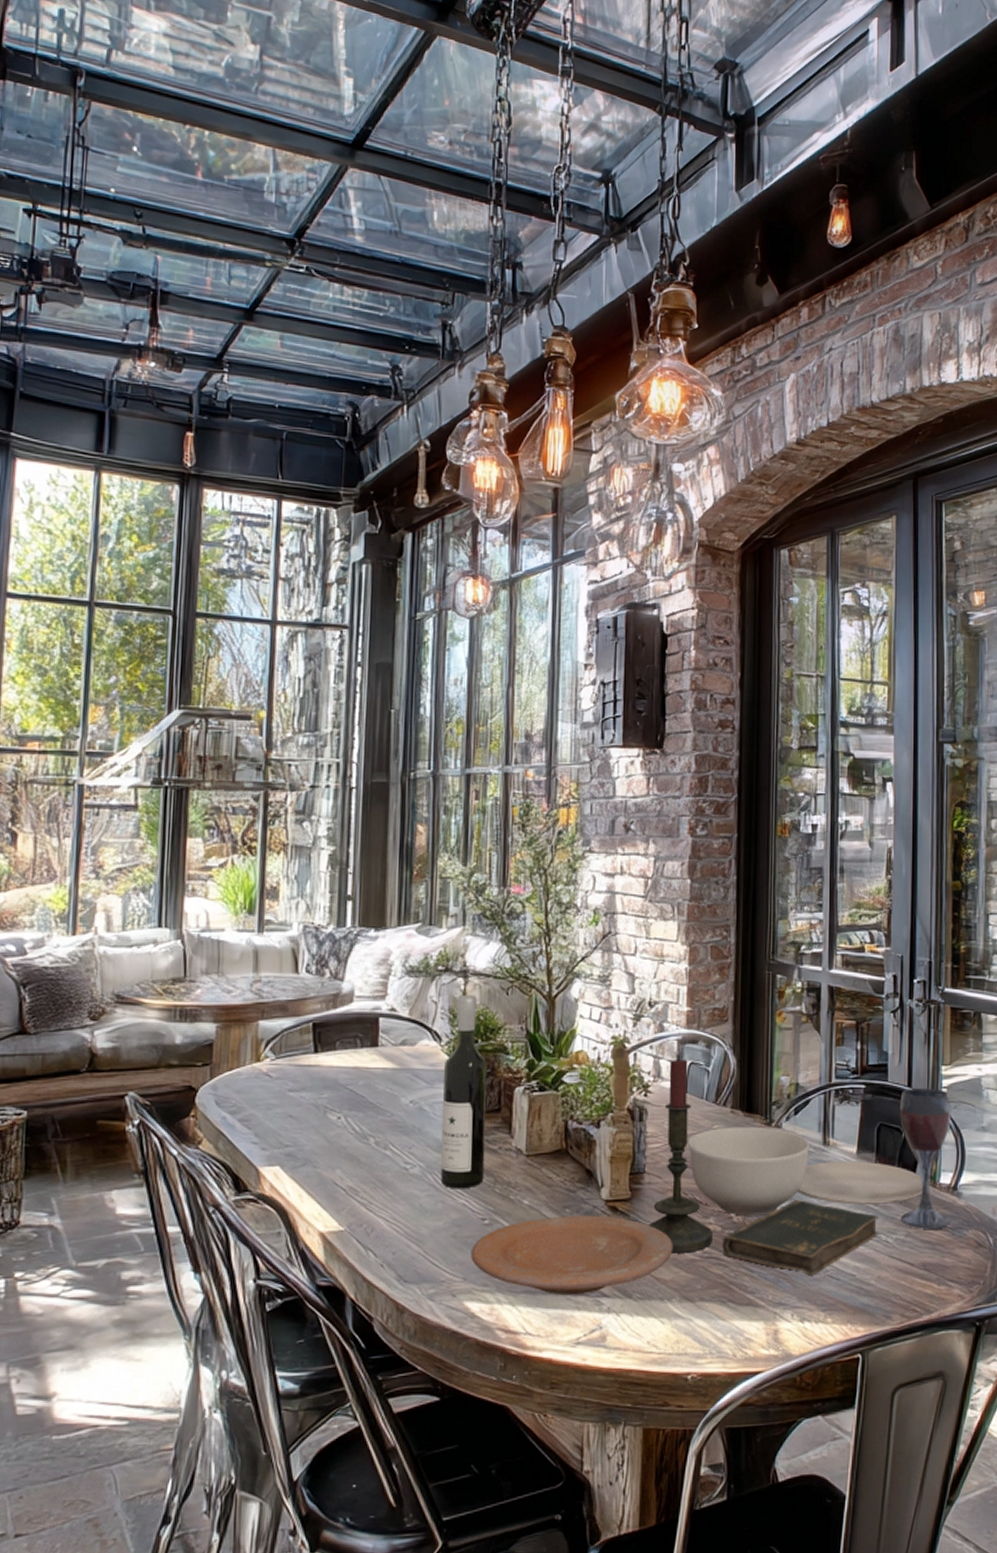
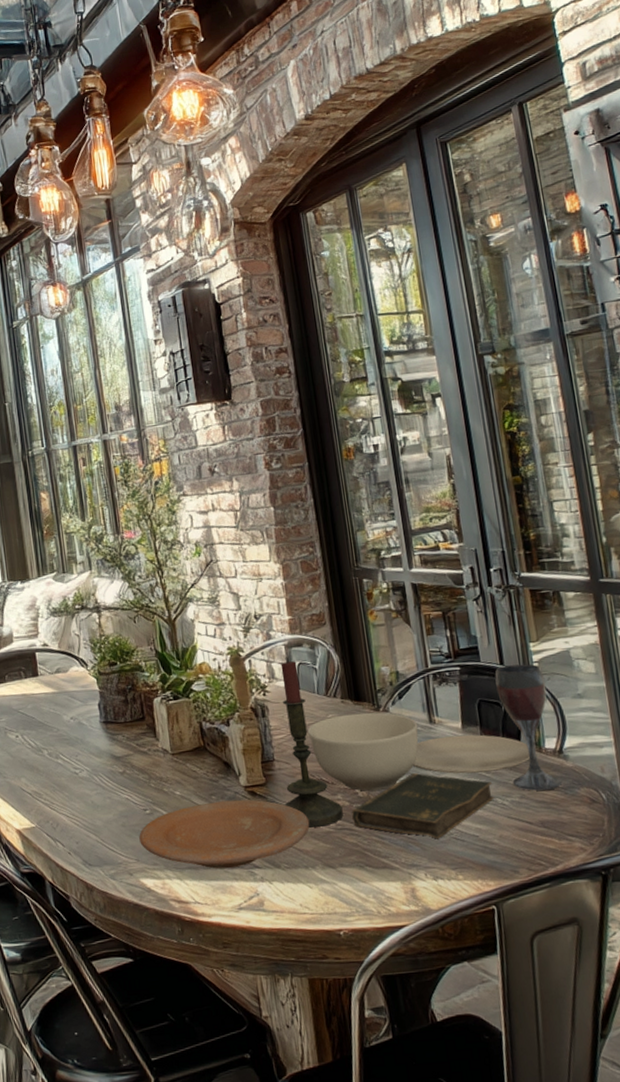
bottle: present [440,995,487,1189] -> none [92,626,140,787]

